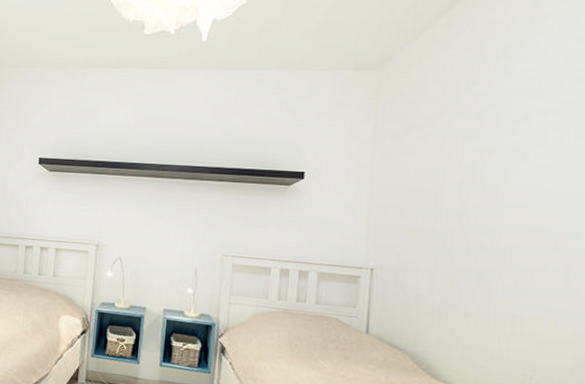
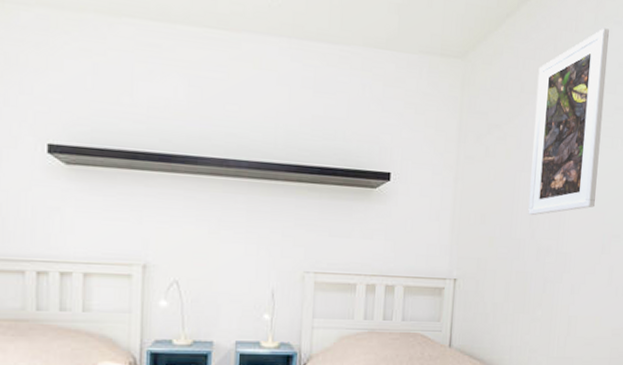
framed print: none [455,25,551,211] -> present [528,28,609,216]

